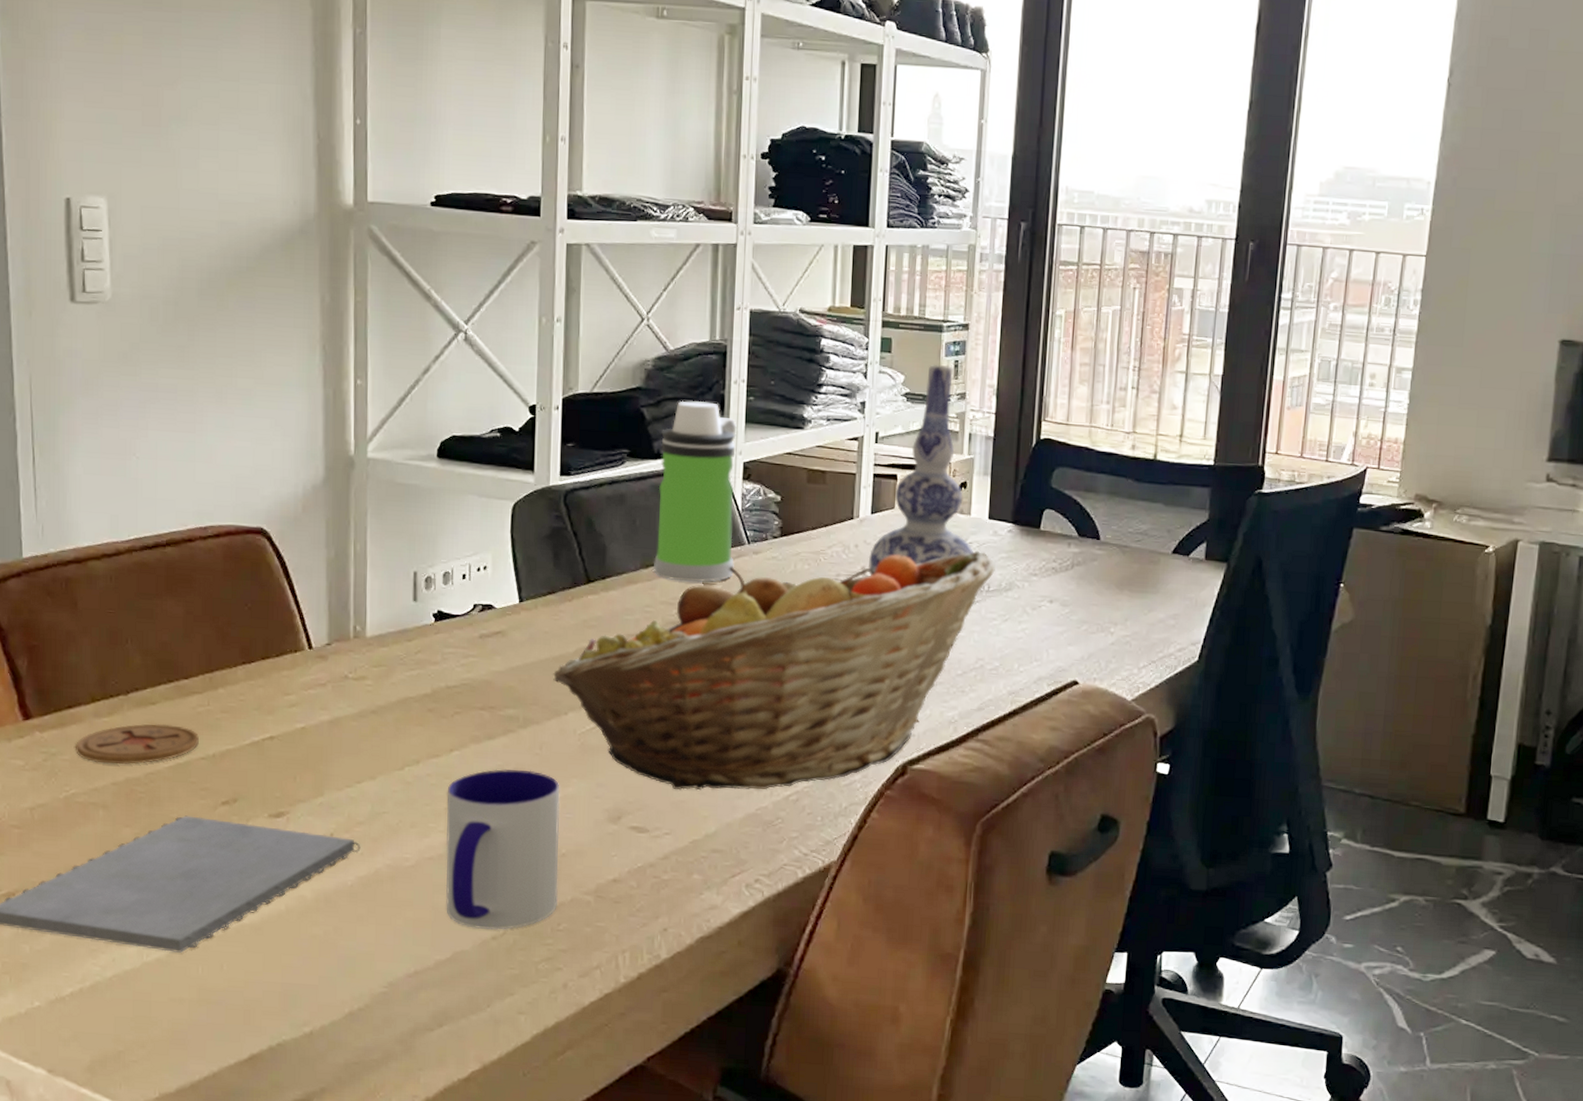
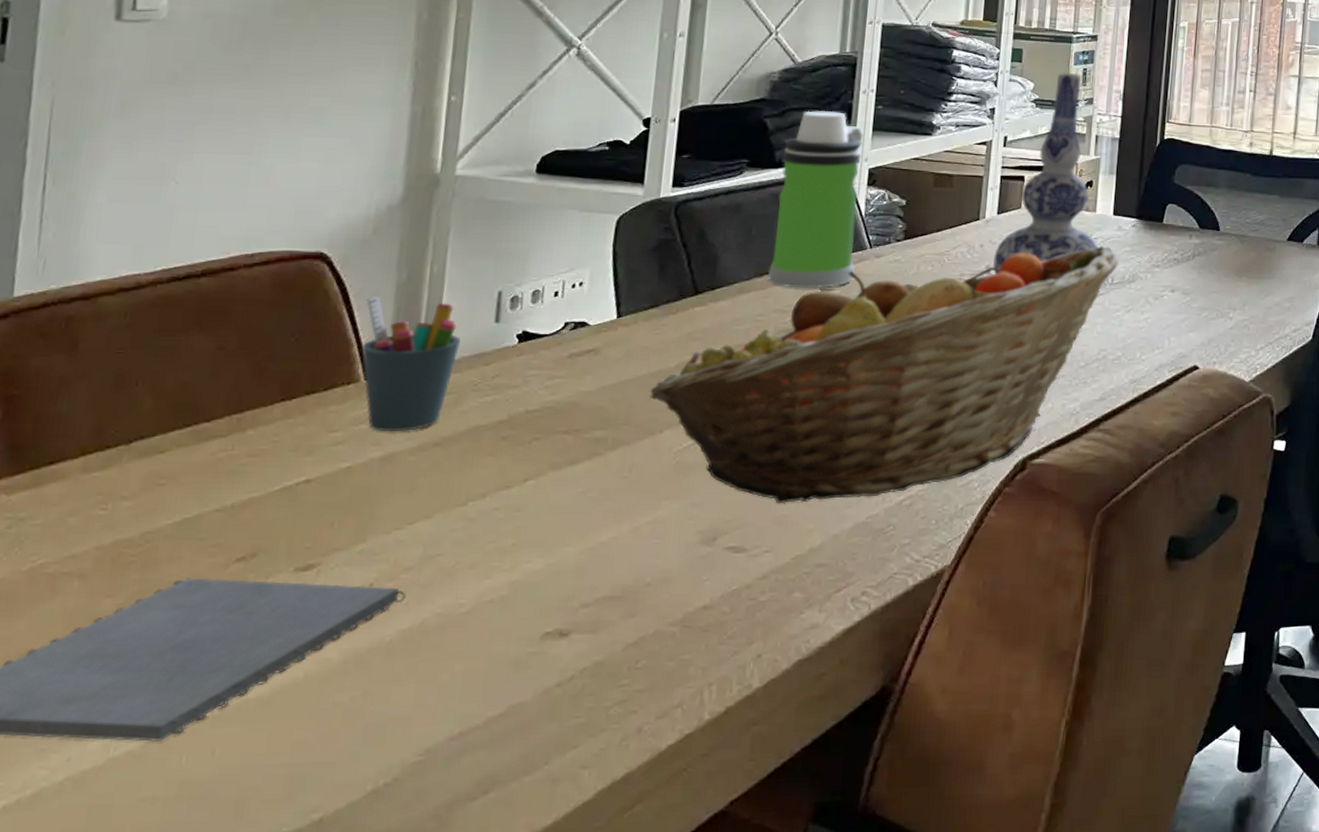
coaster: present [74,724,199,765] -> none [50,475,216,526]
pen holder: none [303,570,385,699] -> present [361,295,461,432]
mug: present [445,769,560,930] -> none [504,495,649,676]

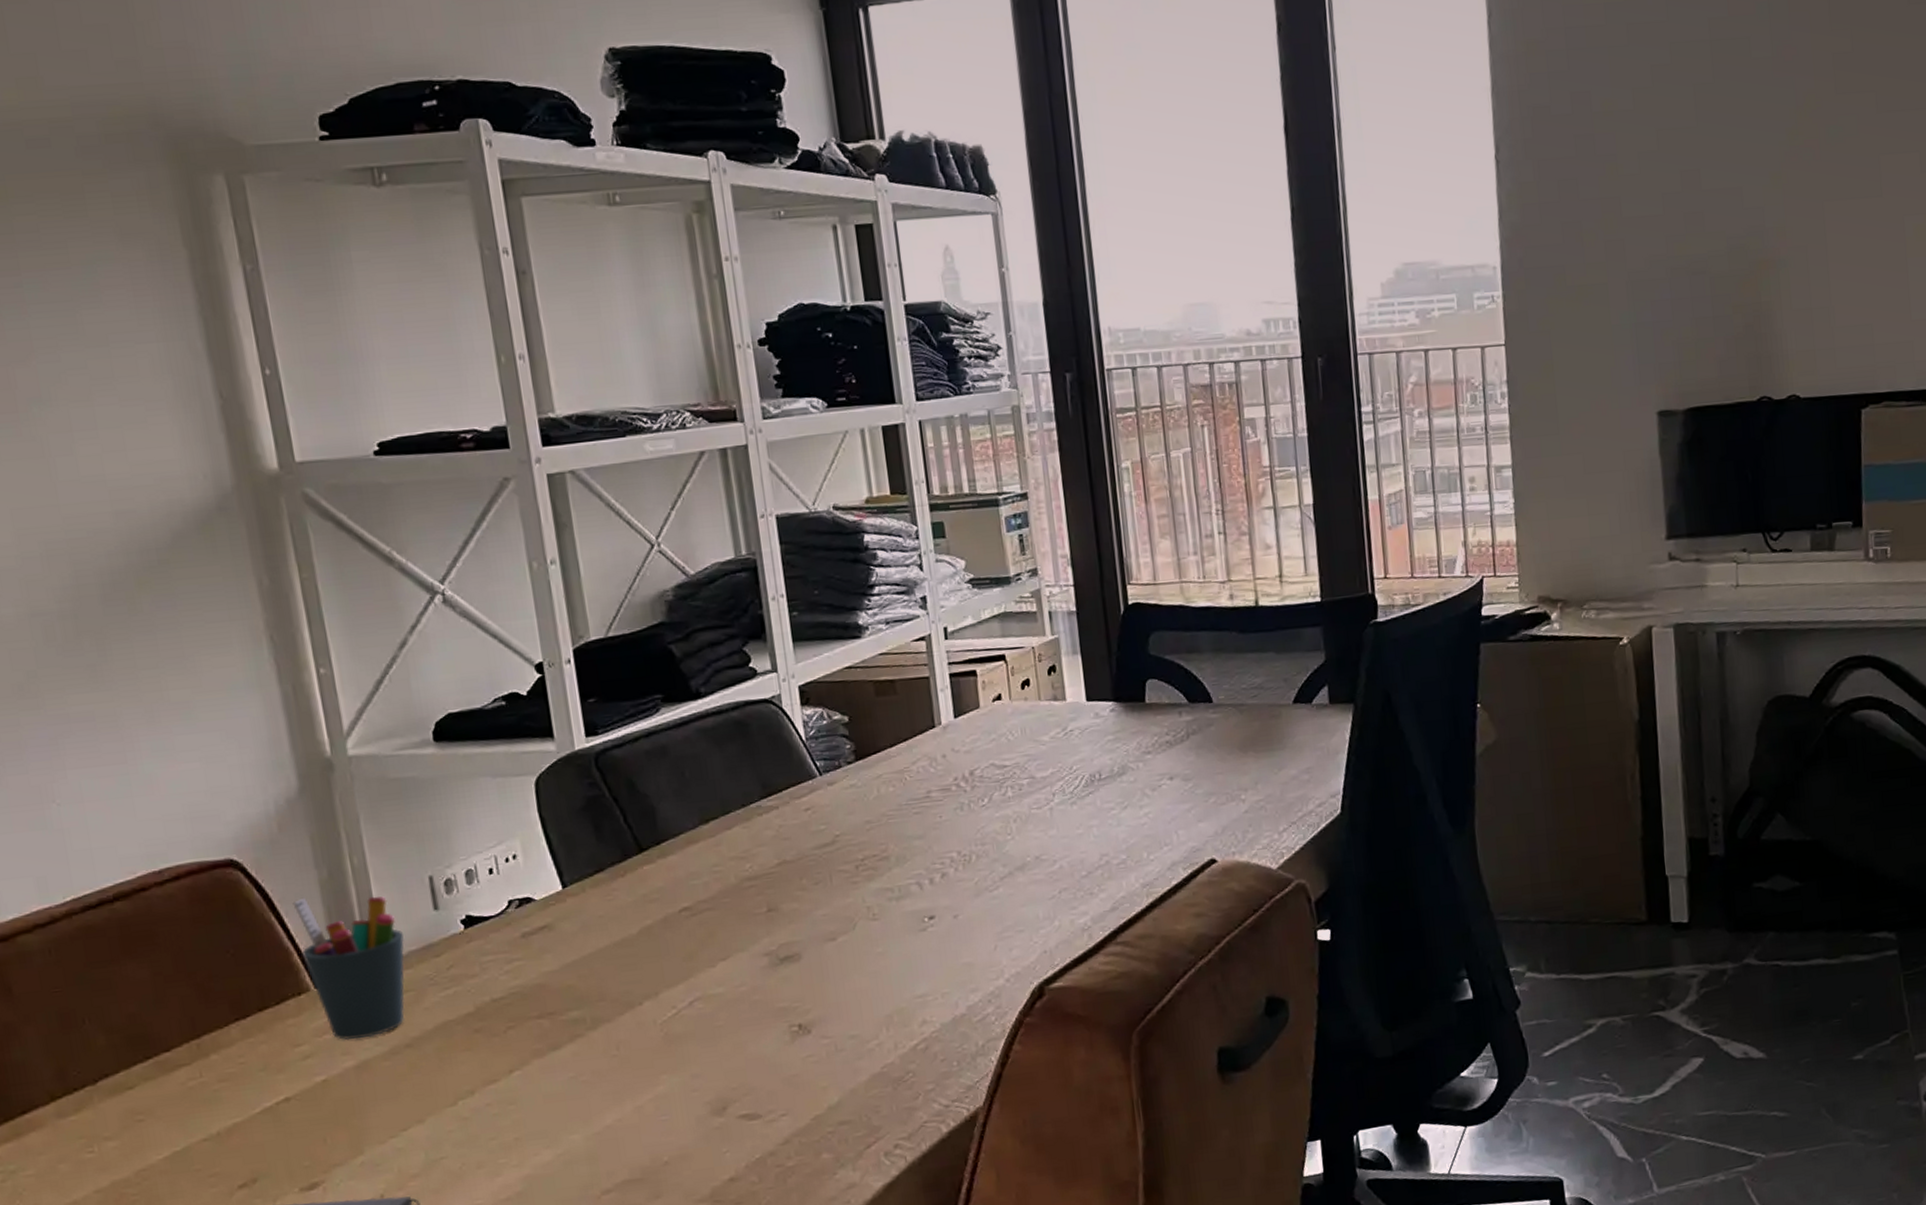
fruit basket: present [649,245,1120,504] -> none [617,737,1104,1064]
water bottle: present [768,110,863,289] -> none [697,625,808,831]
vase: present [993,72,1098,274] -> none [959,541,1076,786]

